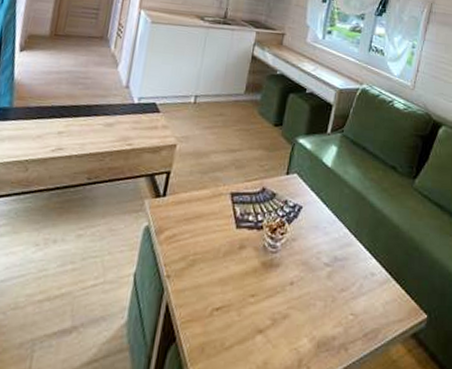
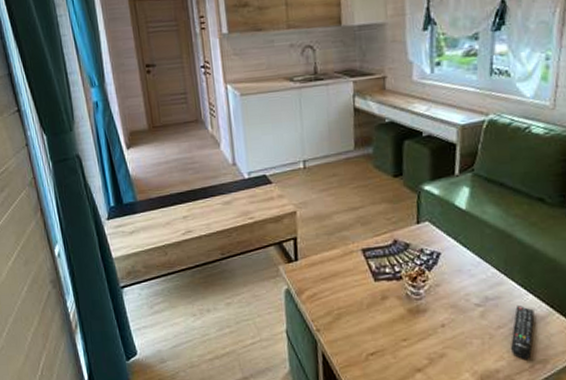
remote control: none [349,268,375,327] -> present [511,304,535,359]

